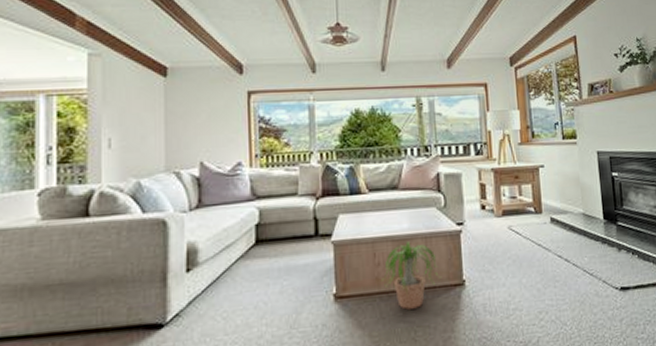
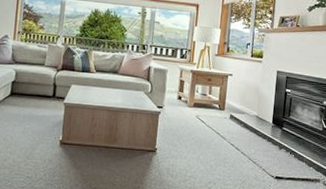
potted plant: present [380,241,438,310] -> none [95,113,139,162]

